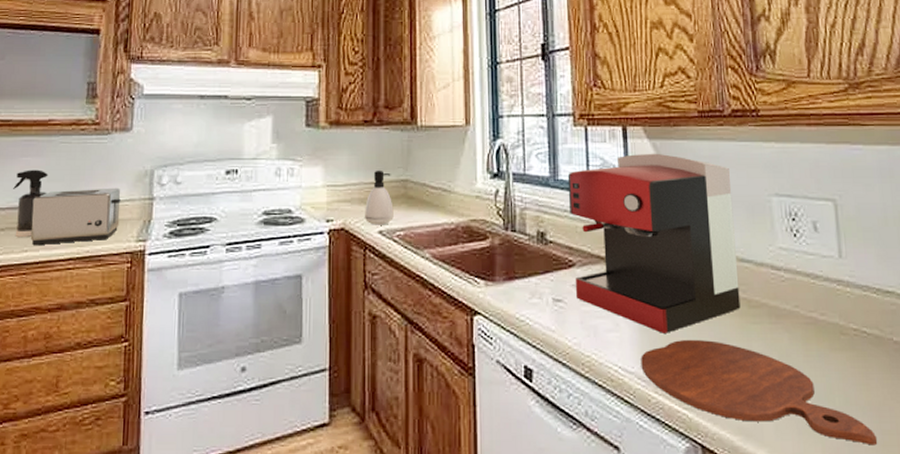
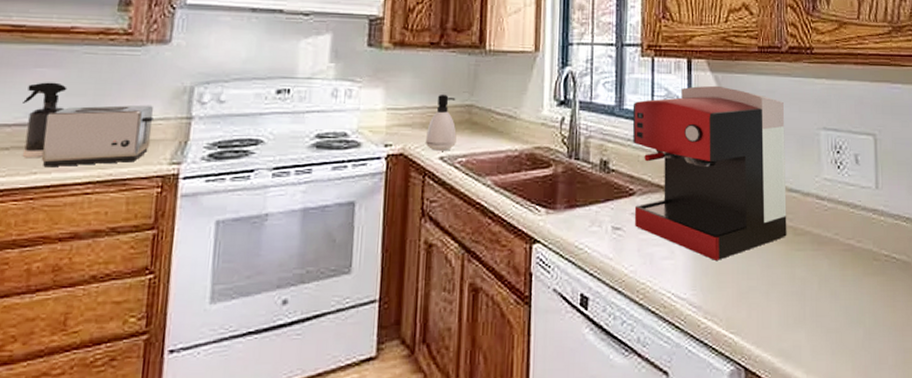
cutting board: present [641,339,878,446] -> none [693,265,900,363]

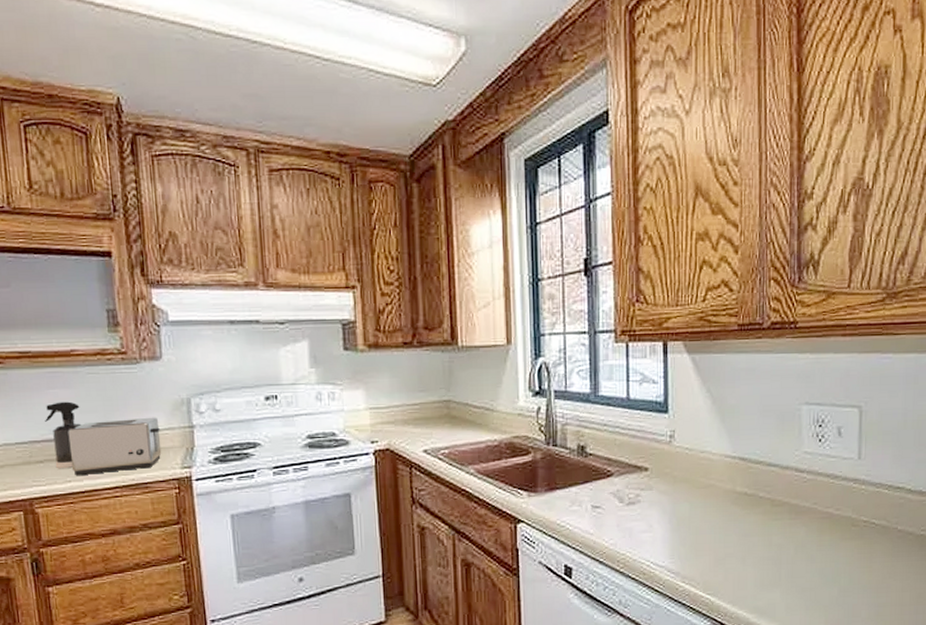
soap dispenser: present [426,94,457,151] -> none [409,391,438,445]
coffee maker: present [632,85,787,260] -> none [608,367,765,532]

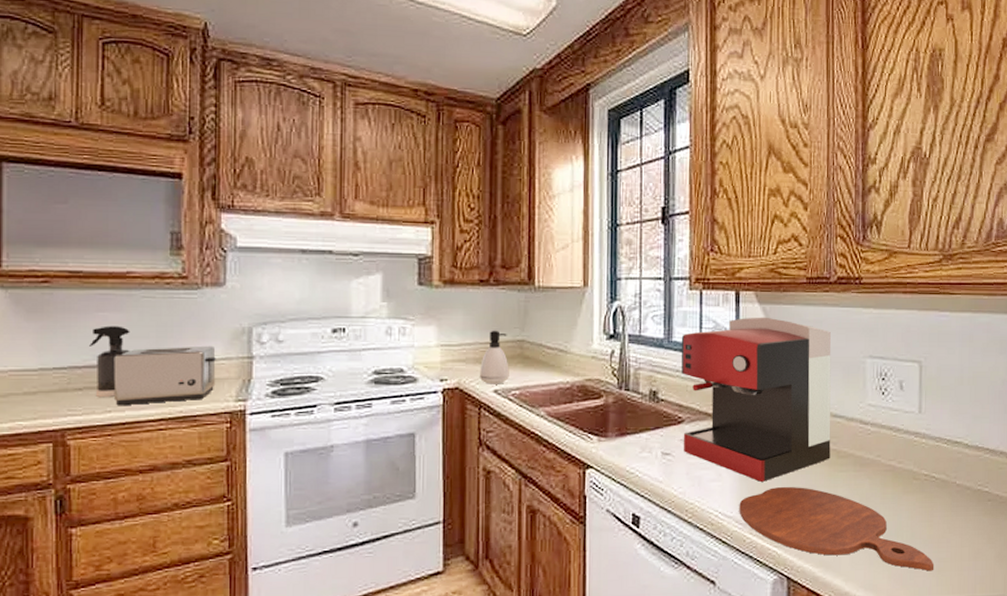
soap dispenser: none [409,391,438,445] -> present [480,330,509,384]
coffee maker: none [608,367,765,532] -> present [681,317,831,482]
cutting board: none [671,535,873,616] -> present [739,486,935,571]

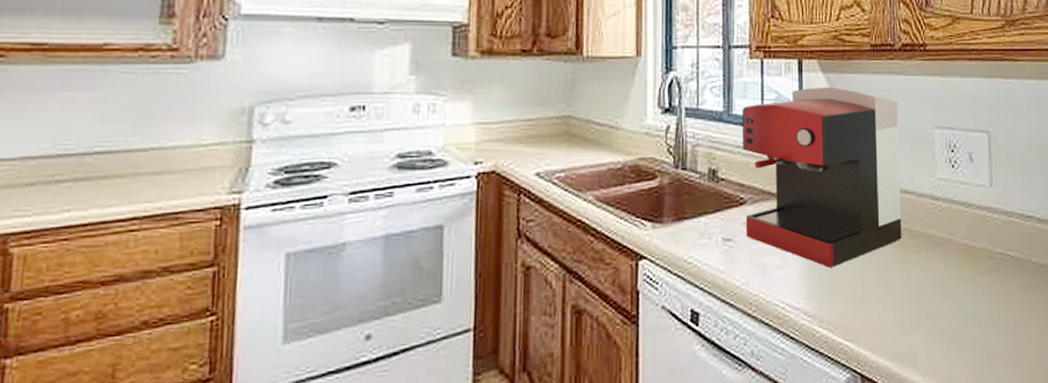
spray bottle: present [89,326,130,398] -> none [49,107,103,194]
toaster: present [113,345,216,406] -> none [75,128,208,204]
soap dispenser: present [480,330,509,384] -> none [520,105,554,167]
cutting board: present [739,486,935,571] -> none [807,271,1014,360]

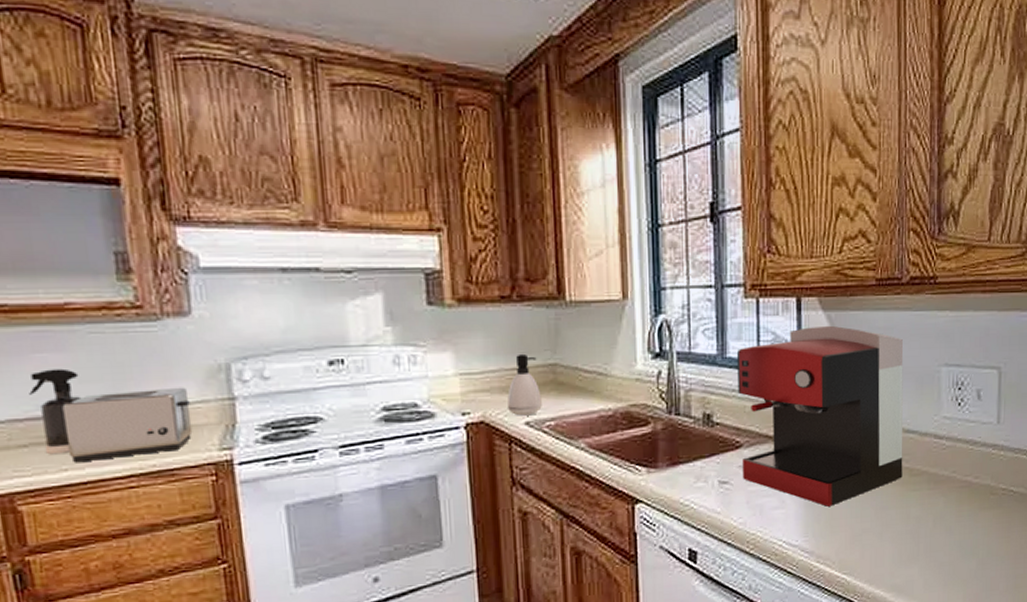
spray bottle: none [49,107,103,194] -> present [29,368,82,455]
toaster: none [75,128,208,204] -> present [62,387,193,463]
soap dispenser: none [520,105,554,167] -> present [507,353,542,416]

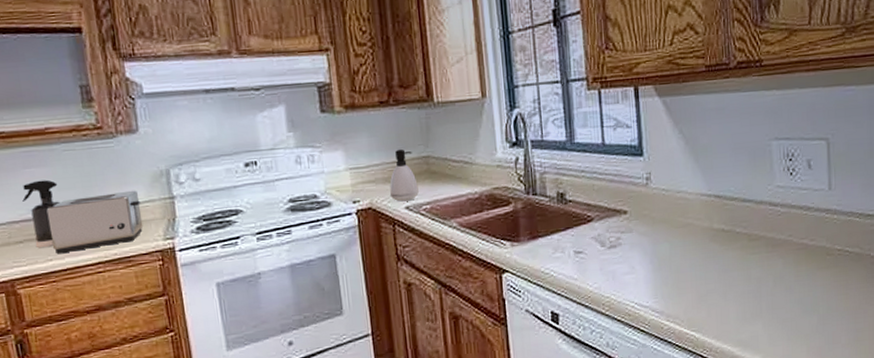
coffee maker: present [736,325,904,506] -> none [583,109,742,271]

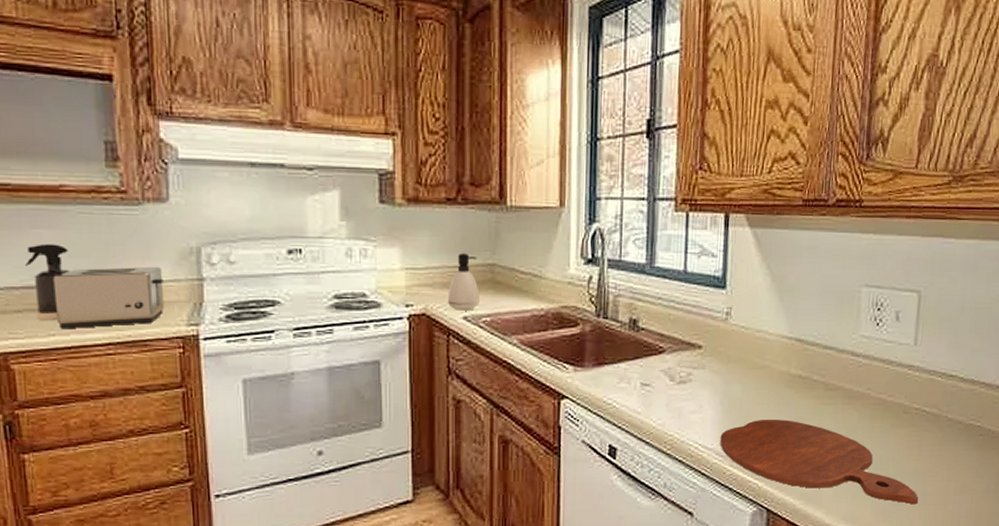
cutting board: none [654,272,853,342] -> present [720,419,919,505]

